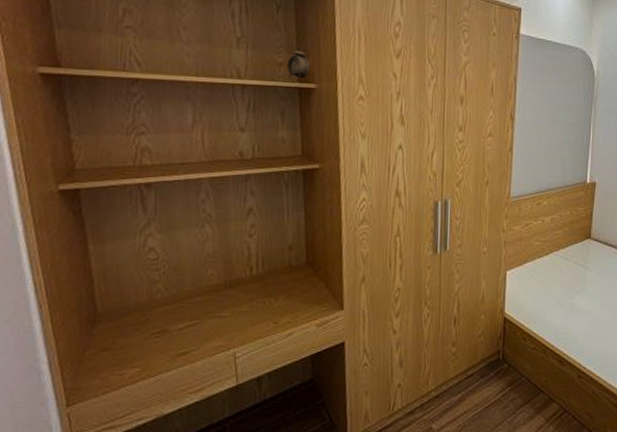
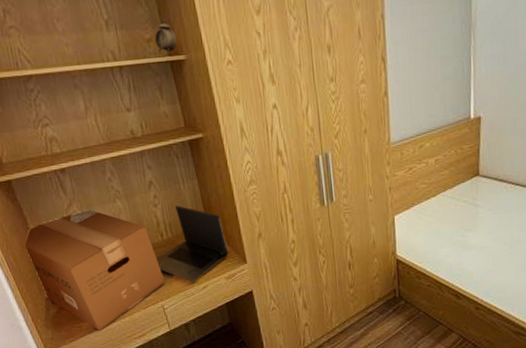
box: none [76,229,243,381] -> present [25,207,165,331]
laptop computer: none [238,239,326,328] -> present [156,206,229,283]

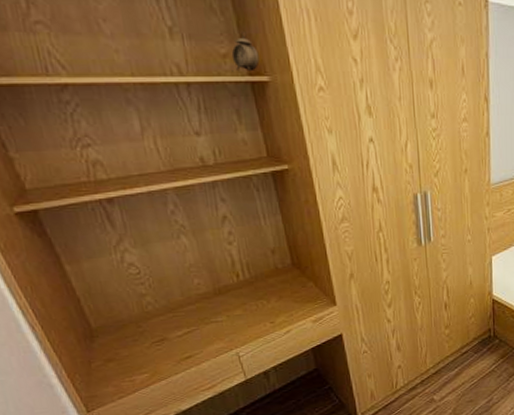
box: present [25,207,165,331] -> none [58,244,240,384]
laptop computer: present [156,206,229,283] -> none [231,244,317,327]

